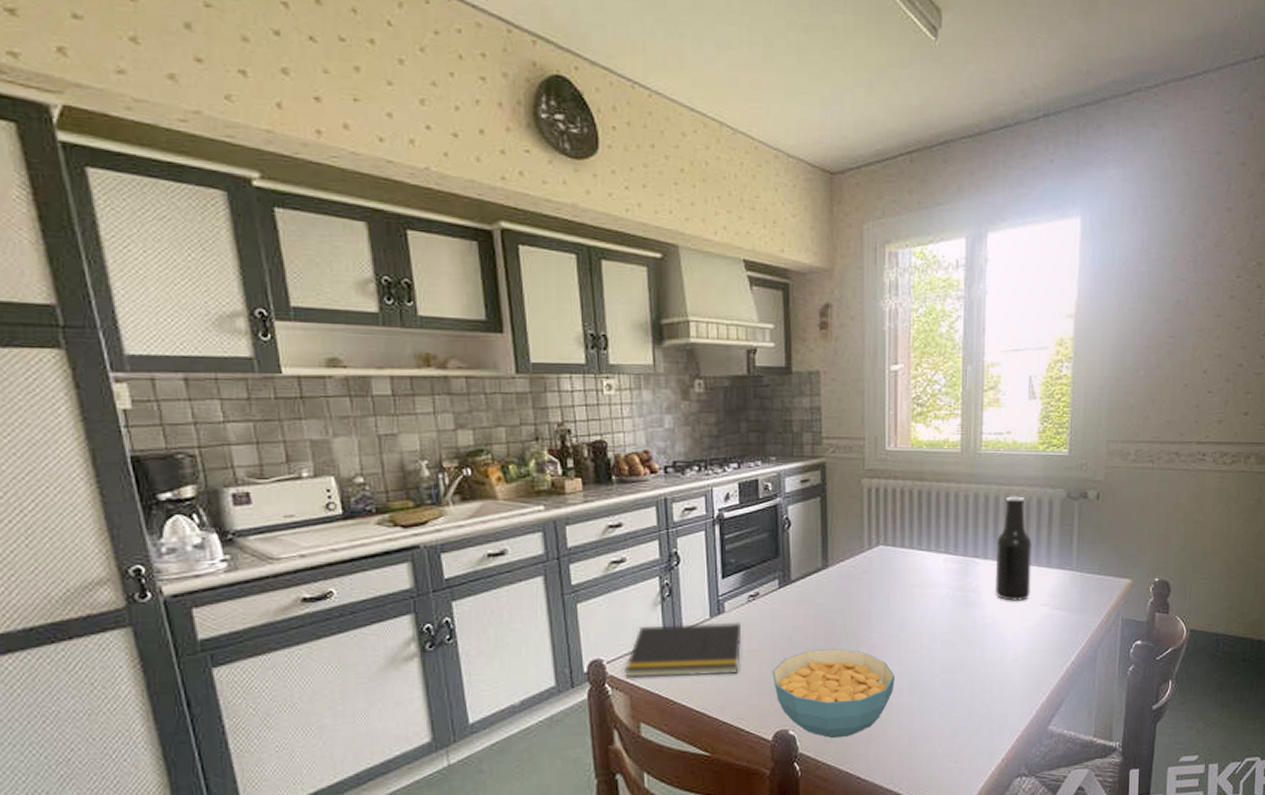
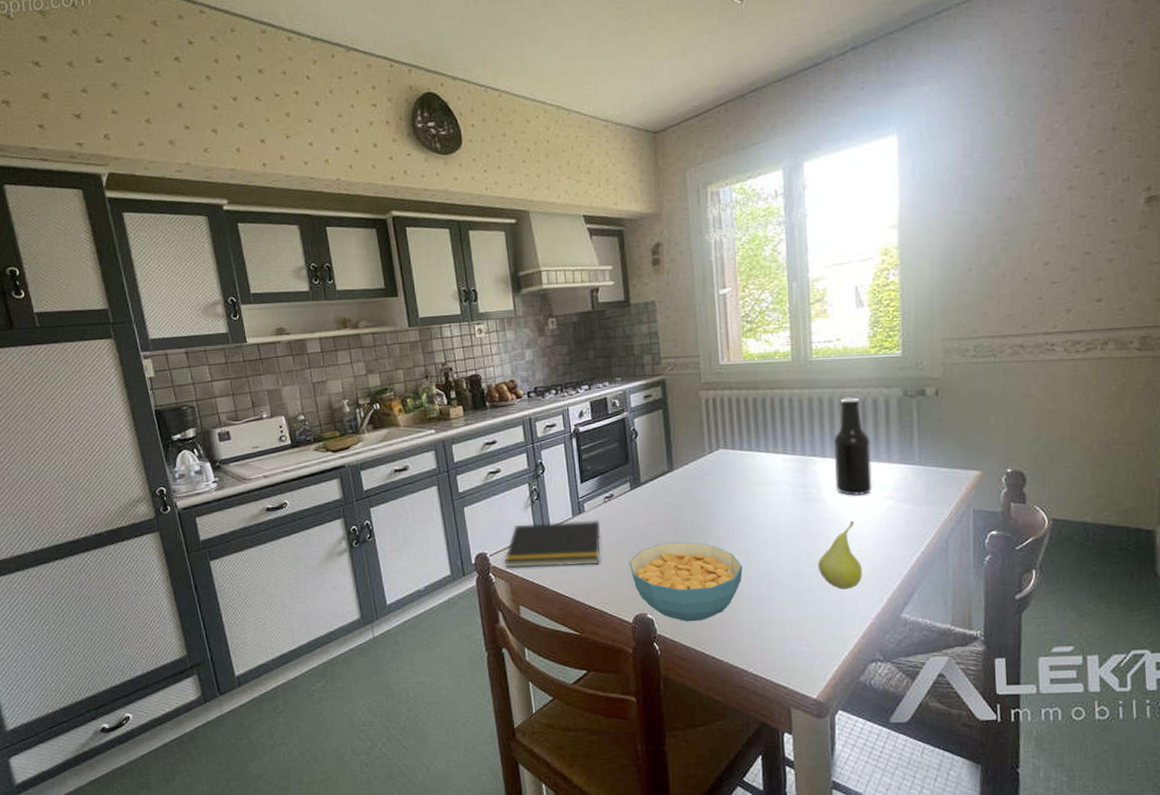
fruit: none [971,627,1015,701] -> present [817,520,862,589]

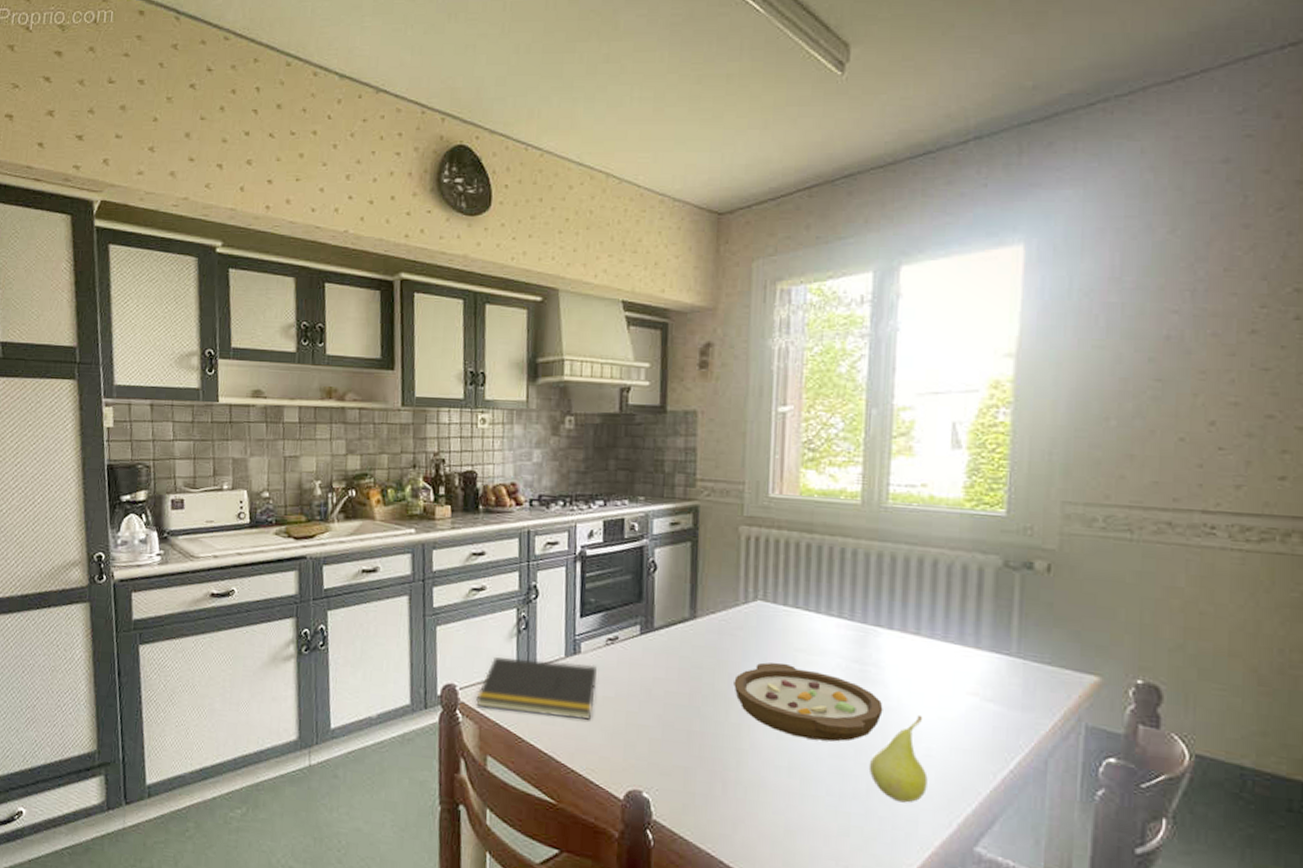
cereal bowl: present [629,542,743,622] -> none [628,706,770,812]
bowl: none [708,495,824,552] -> present [734,662,883,742]
beer bottle: present [833,397,872,496] -> none [903,559,955,686]

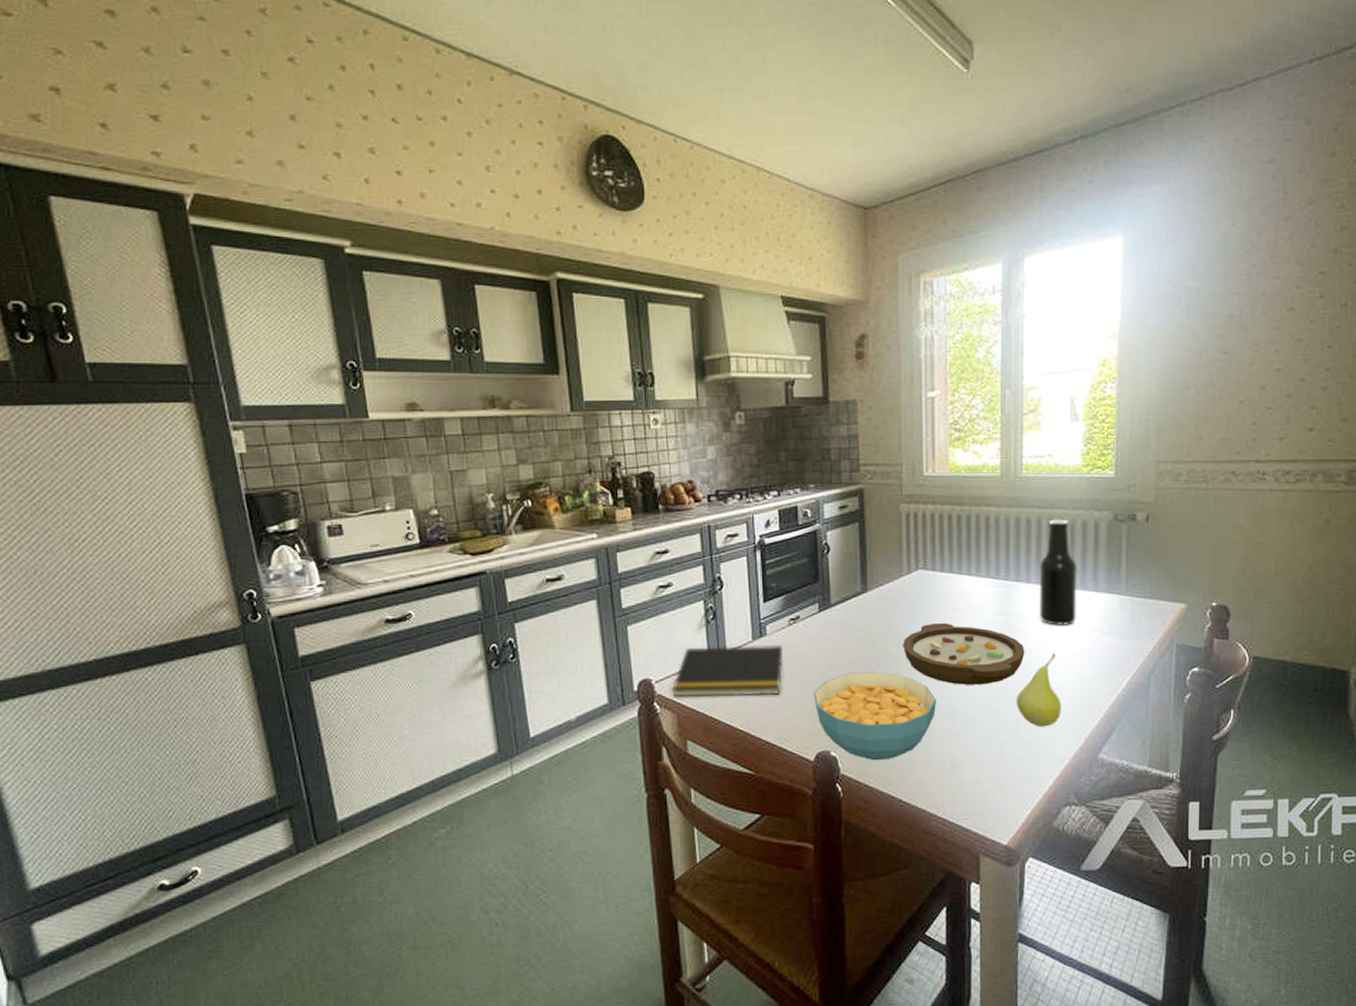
cereal bowl: none [628,706,770,812] -> present [814,672,936,761]
beer bottle: none [903,559,955,686] -> present [1039,519,1078,627]

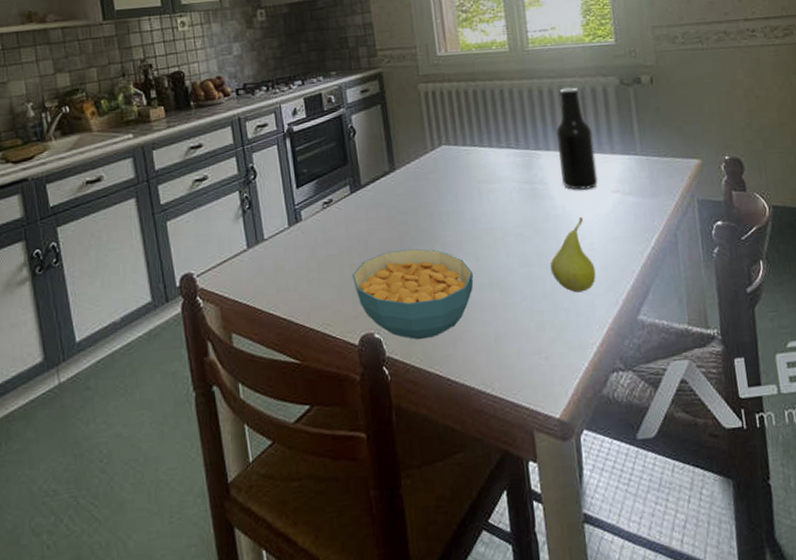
notepad: present [672,644,784,697] -> none [214,228,321,289]
bowl: present [903,622,1025,685] -> none [434,195,553,256]

